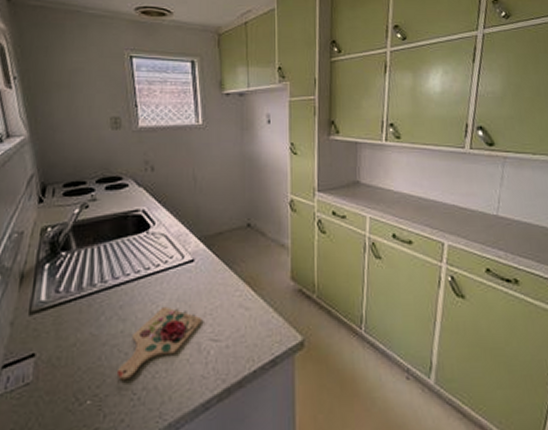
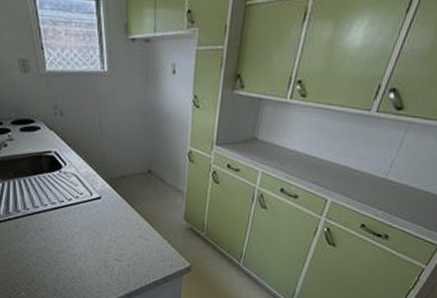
cutting board: present [116,306,202,380] -> none [42,232,108,281]

